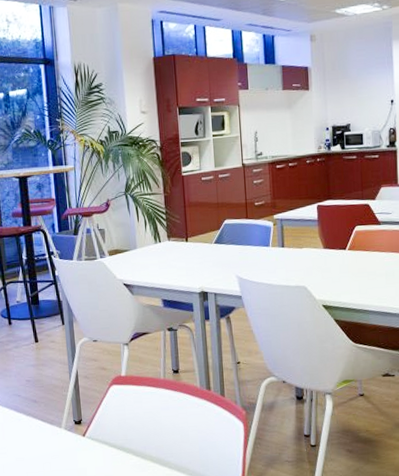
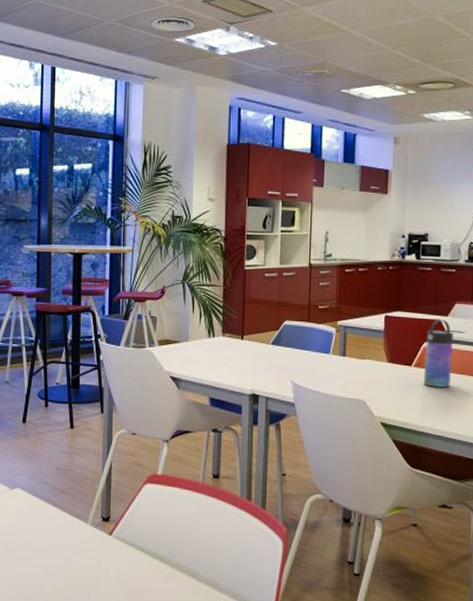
water bottle: none [357,203,383,267] -> present [424,319,454,388]

